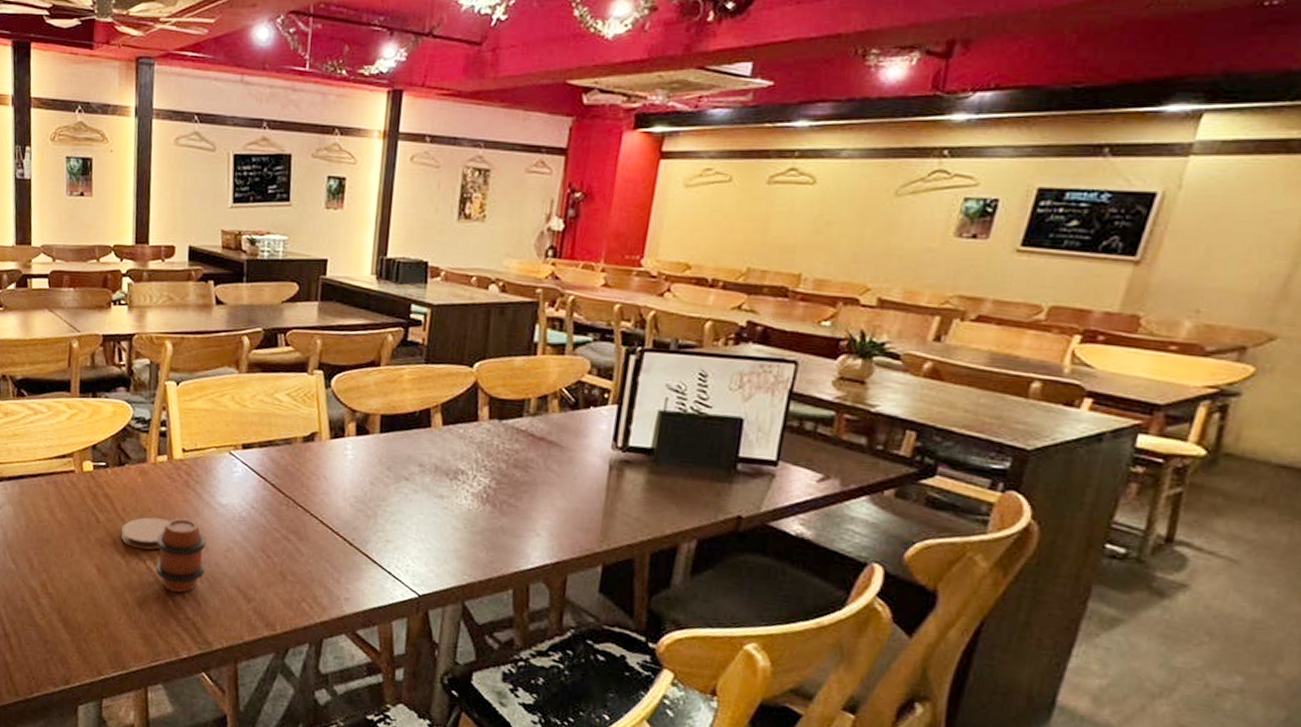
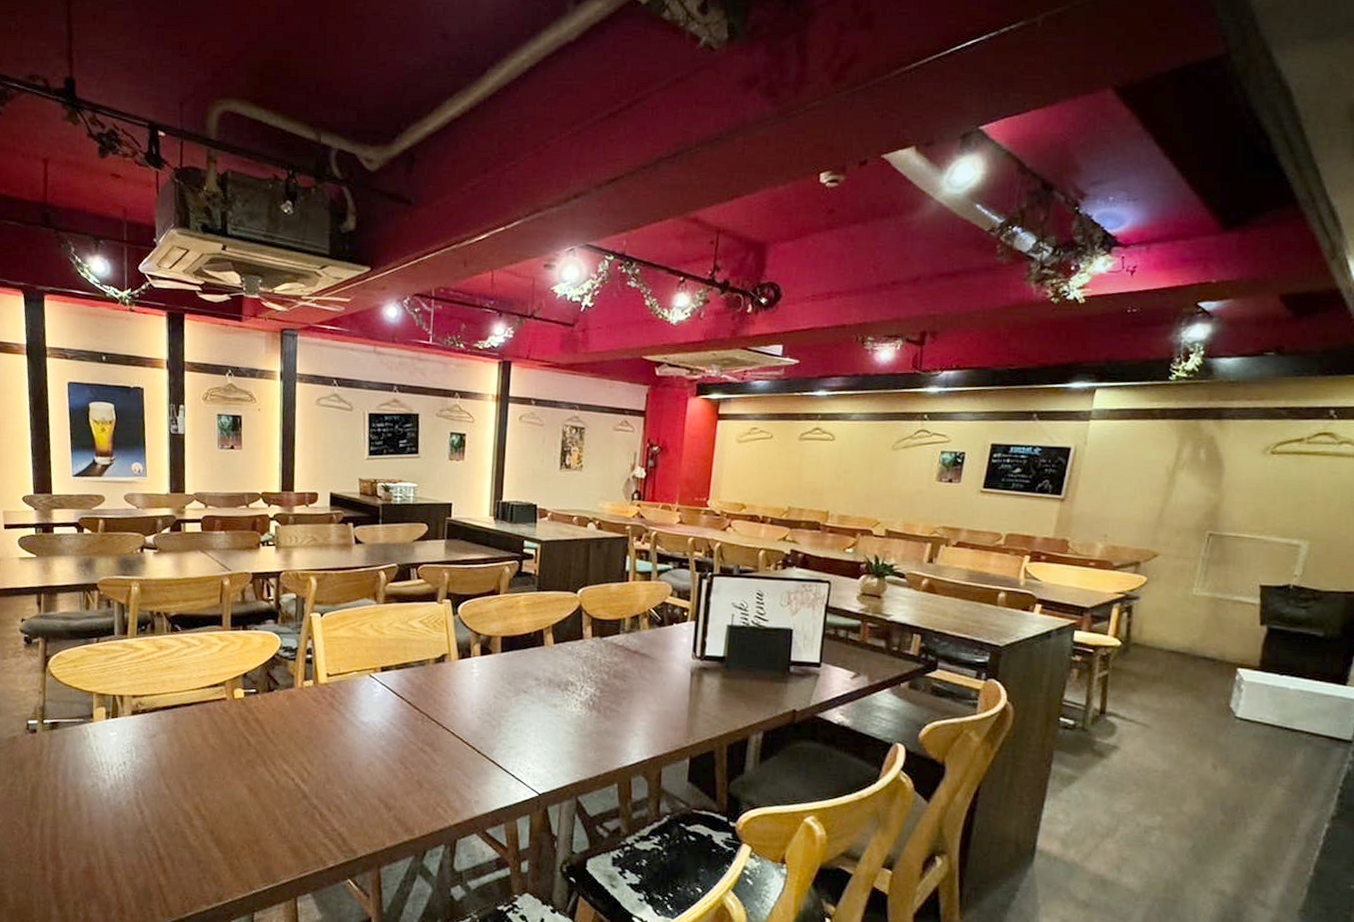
coaster: present [121,517,169,550] -> none [271,738,316,768]
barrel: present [155,518,207,593] -> none [303,737,350,806]

